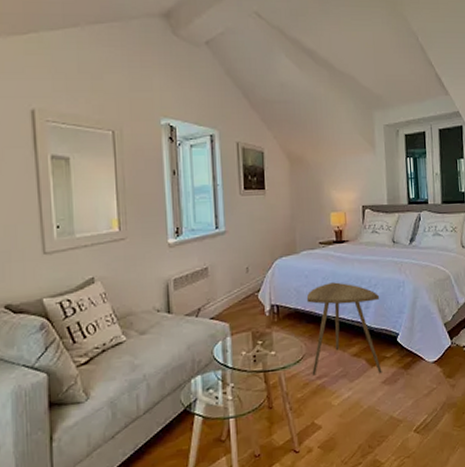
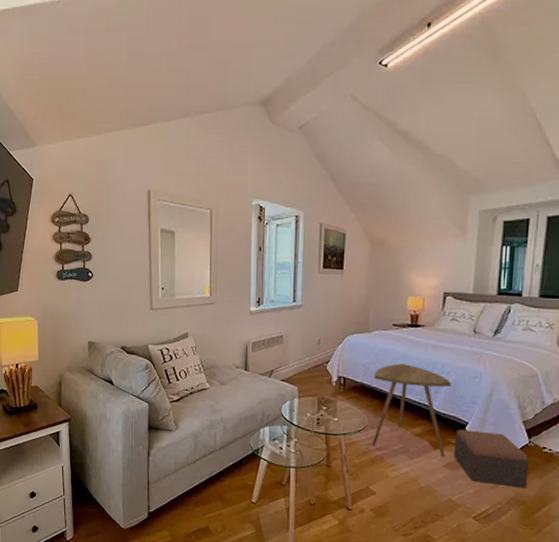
footstool: none [388,339,456,393] -> present [454,429,529,489]

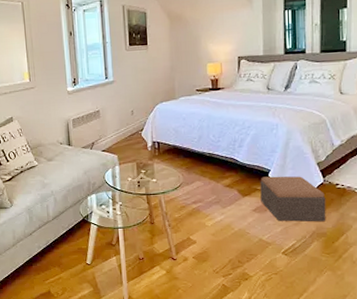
side table: present [372,363,452,457] -> none [184,124,253,202]

